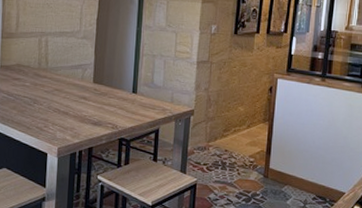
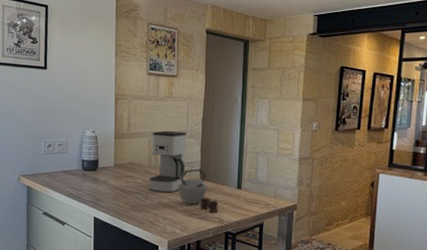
coffee maker: none [37,30,80,97] -> present [148,130,187,193]
kettle: none [69,71,113,118] -> present [178,168,219,212]

